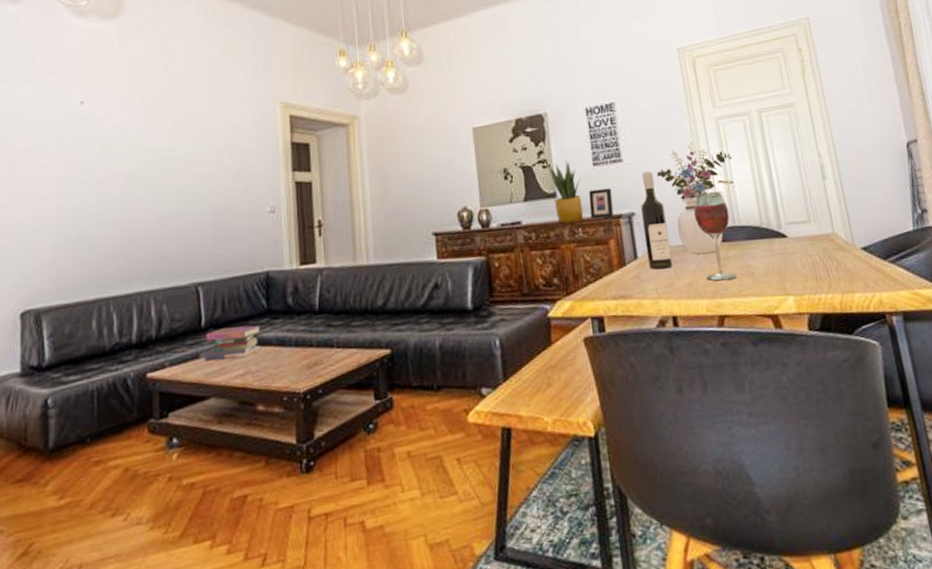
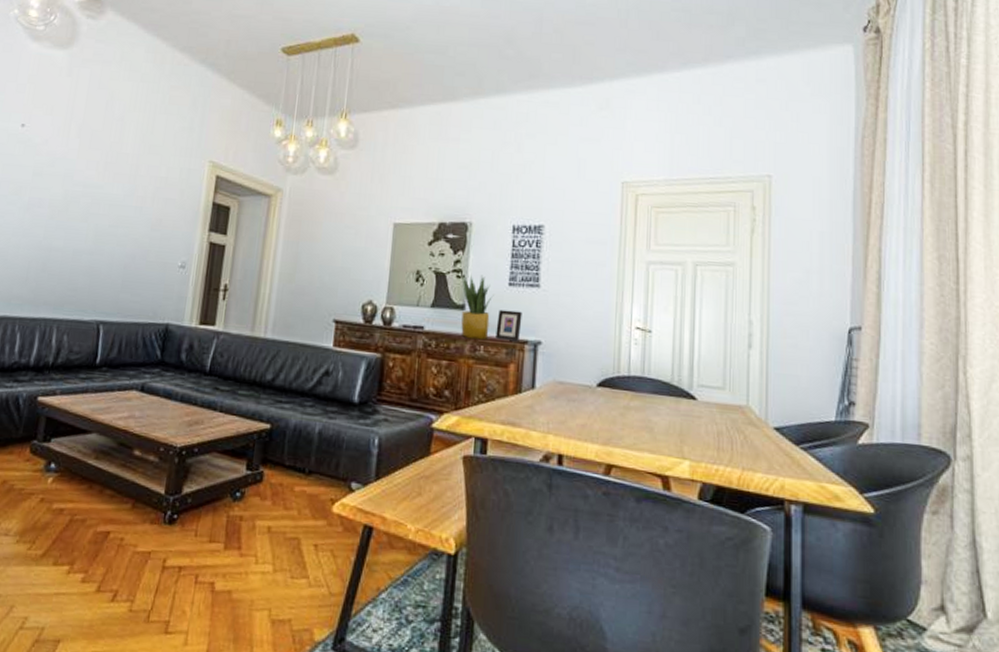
books: present [199,325,260,362] -> none [89,368,151,402]
bottle: present [641,171,673,270] -> none [544,302,573,405]
bouquet: present [656,141,732,255] -> none [572,281,655,399]
wineglass: present [693,191,737,281] -> none [602,335,641,431]

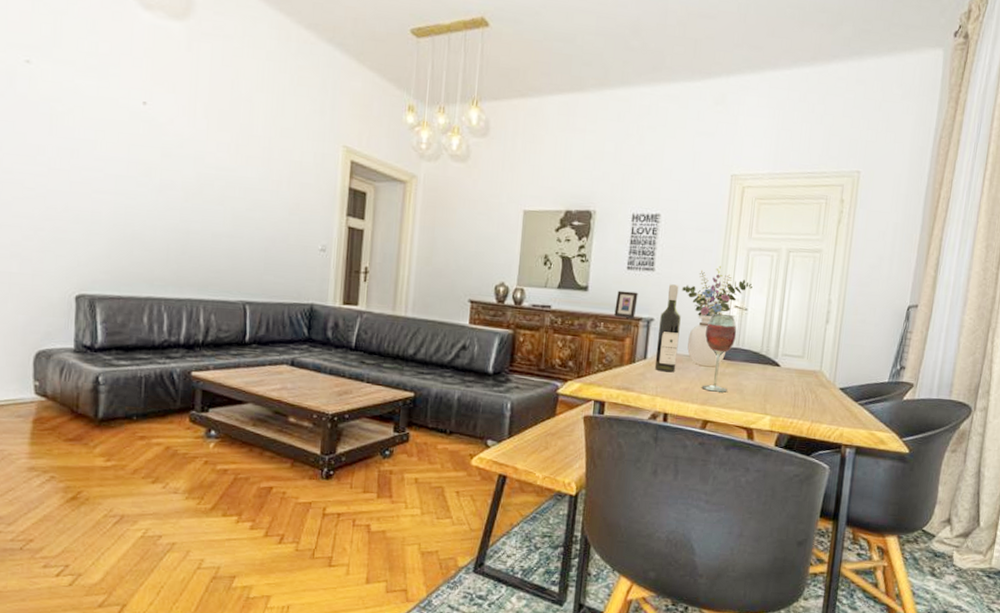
planter: present [461,275,494,340] -> none [584,259,614,318]
bottle: none [544,302,573,405] -> present [654,284,681,373]
bouquet: none [572,281,655,399] -> present [681,265,752,367]
wineglass: none [602,335,641,431] -> present [701,312,737,393]

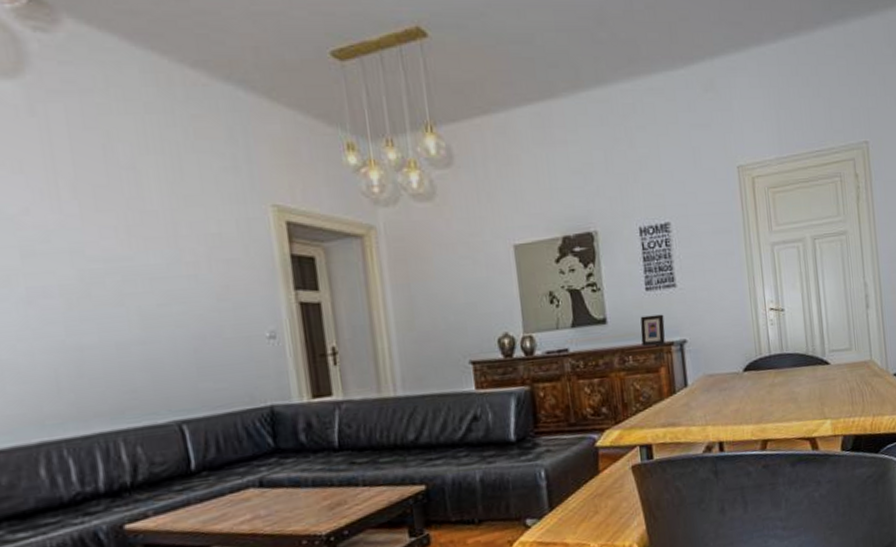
bottle: present [654,284,681,373] -> none [693,297,722,397]
bouquet: present [681,265,752,367] -> none [709,267,784,382]
wineglass: present [701,312,737,393] -> none [744,318,781,407]

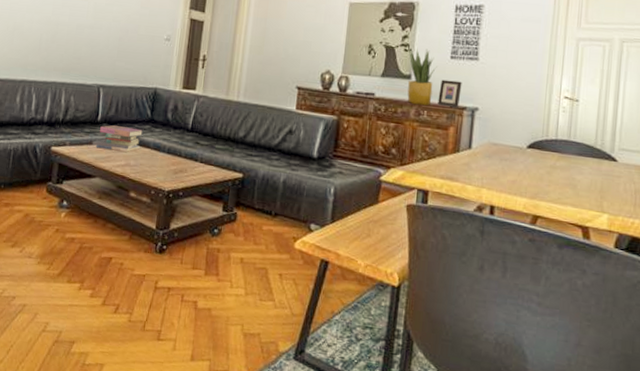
books: none [192,466,269,508] -> present [93,124,143,153]
planter: none [598,284,635,353] -> present [407,49,437,106]

